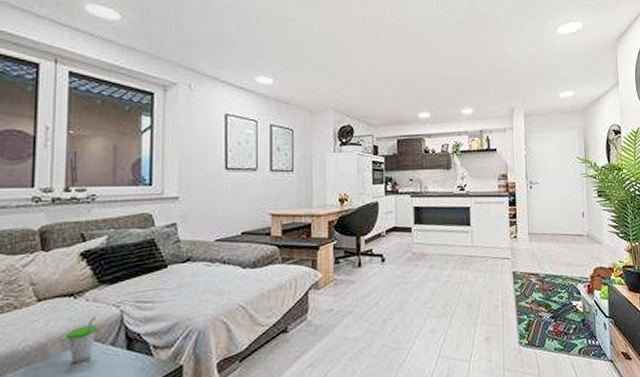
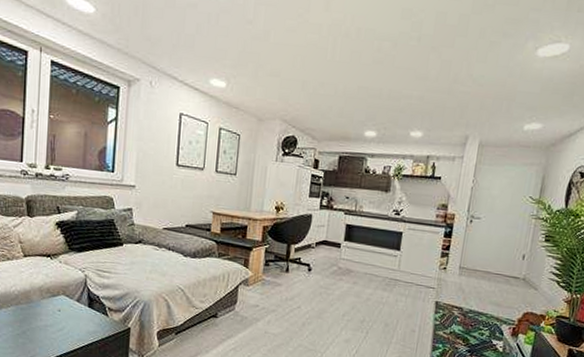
cup: present [66,316,97,364] -> none [44,276,67,311]

